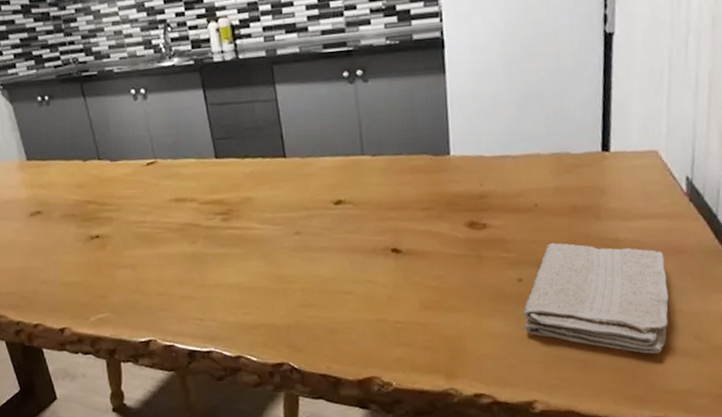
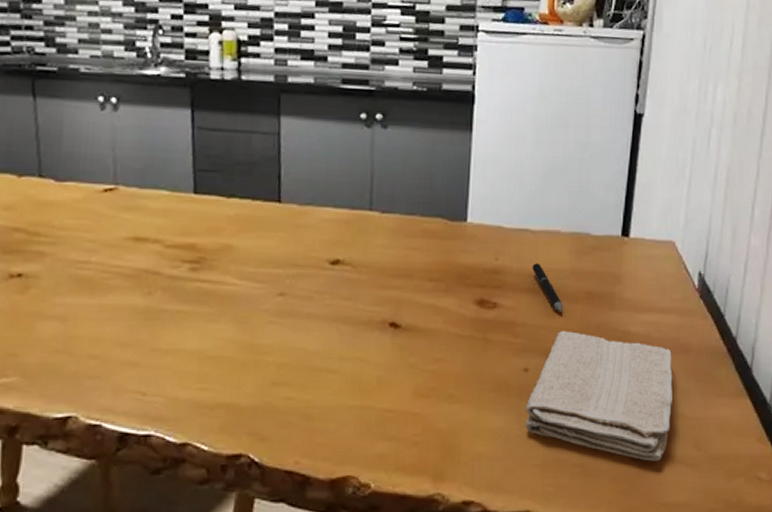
pen: none [516,185,551,227] -> present [532,263,564,312]

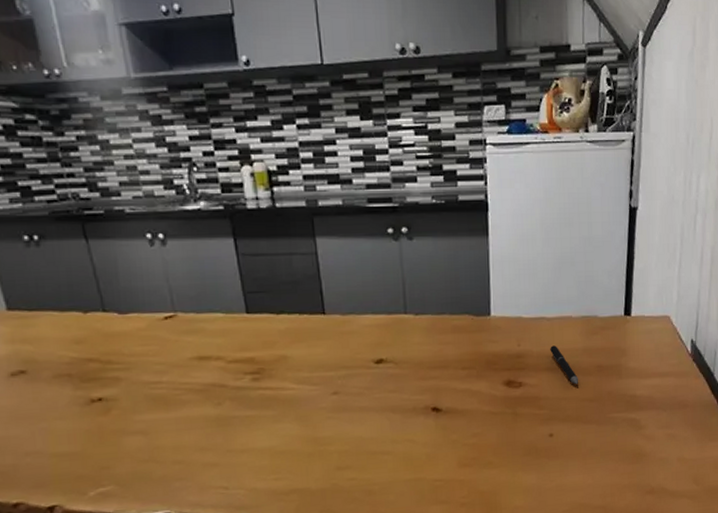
washcloth: present [525,330,673,461] -> none [553,399,674,498]

